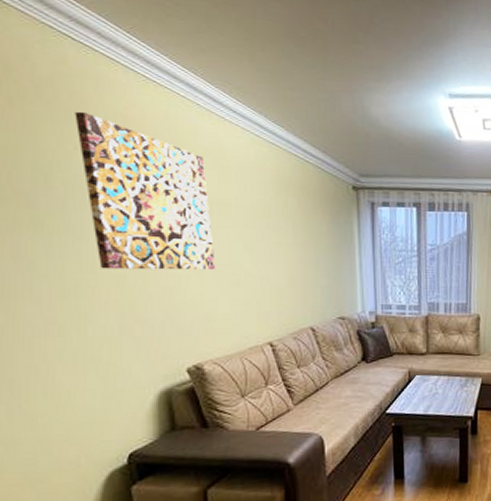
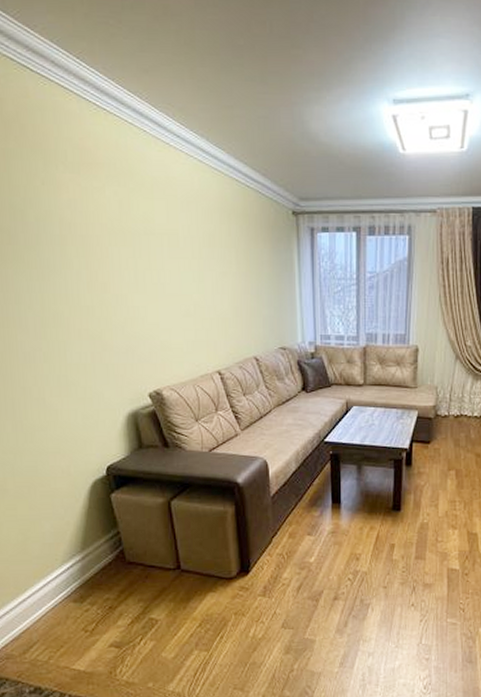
wall art: present [75,111,216,270] -> none [39,146,168,301]

